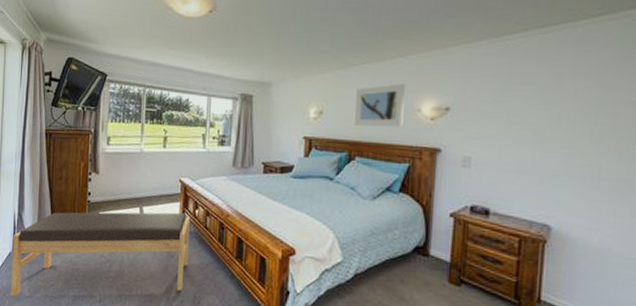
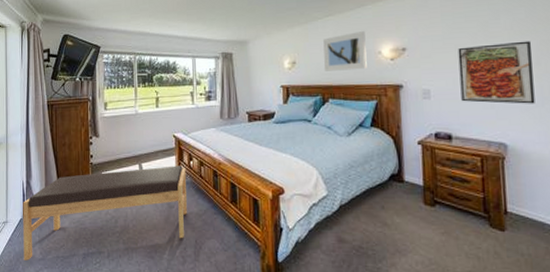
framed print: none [506,112,596,185] -> present [458,41,535,104]

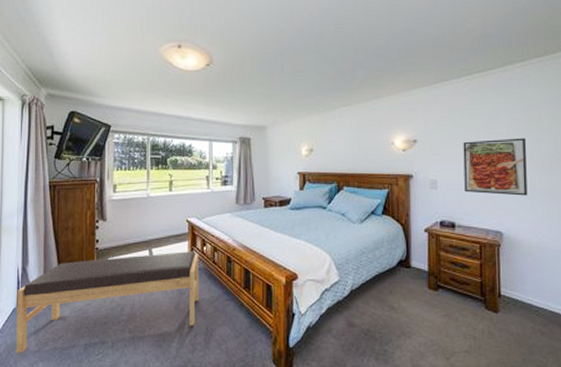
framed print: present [323,31,367,71] -> none [340,122,381,160]

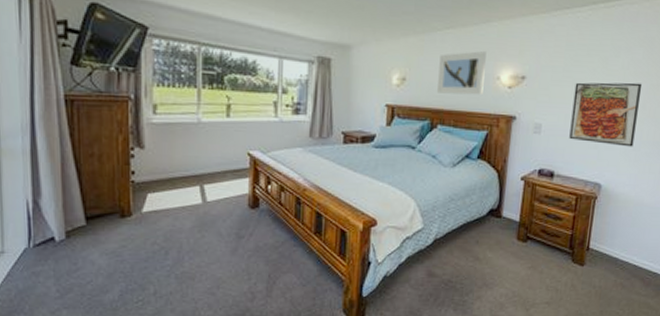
bench: present [16,251,199,353] -> none [28,189,263,300]
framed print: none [340,122,381,160] -> present [437,51,486,96]

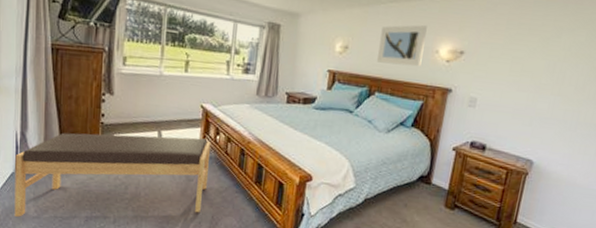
bench: none [28,189,263,300] -> present [14,132,212,217]
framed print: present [569,82,643,147] -> none [504,60,584,127]

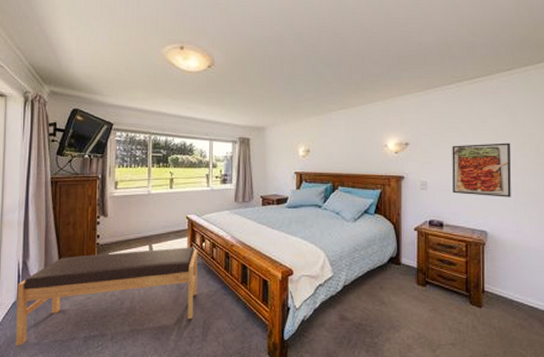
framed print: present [377,25,427,67] -> none [336,125,374,161]
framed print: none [504,60,584,127] -> present [452,143,511,197]

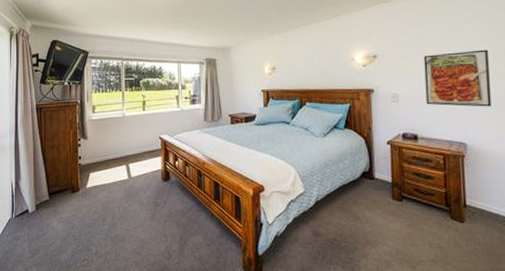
bench: present [16,247,198,346] -> none [12,166,172,259]

